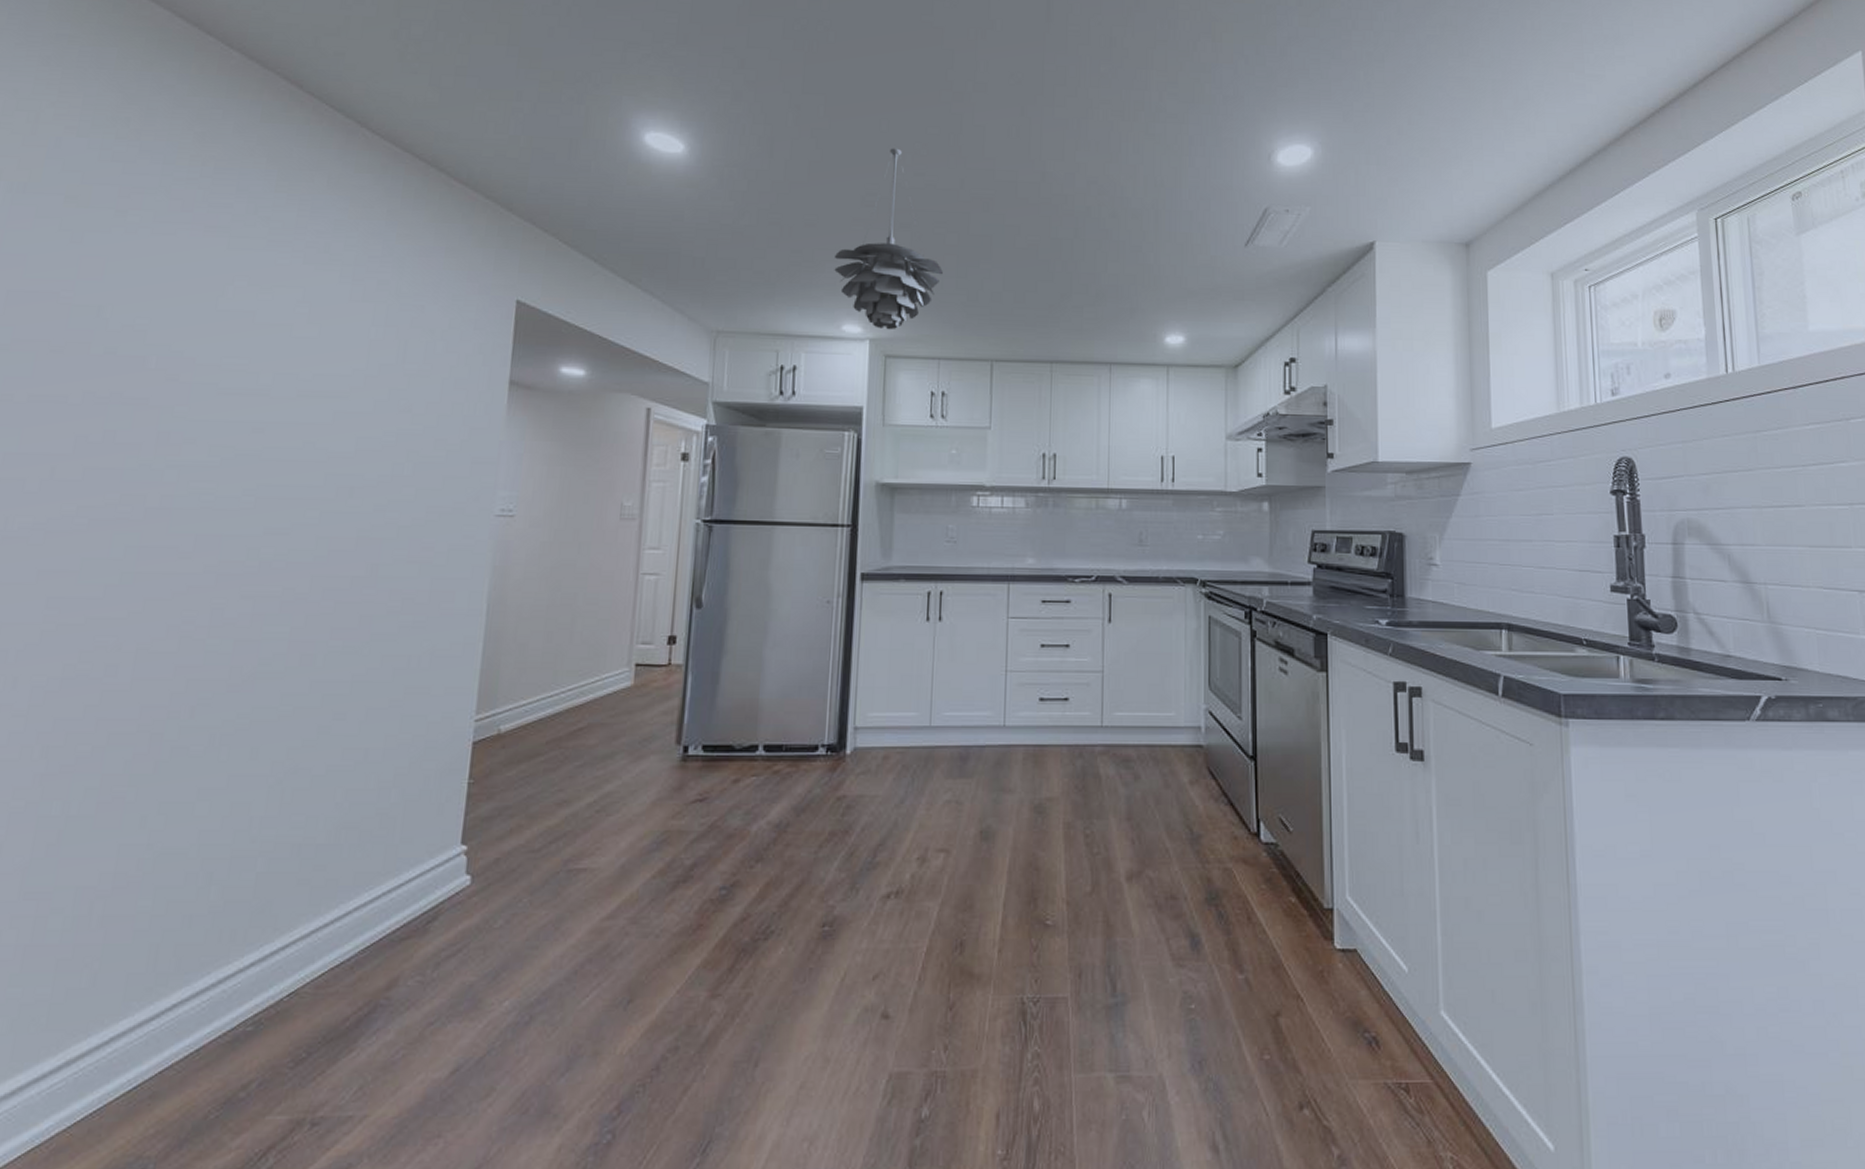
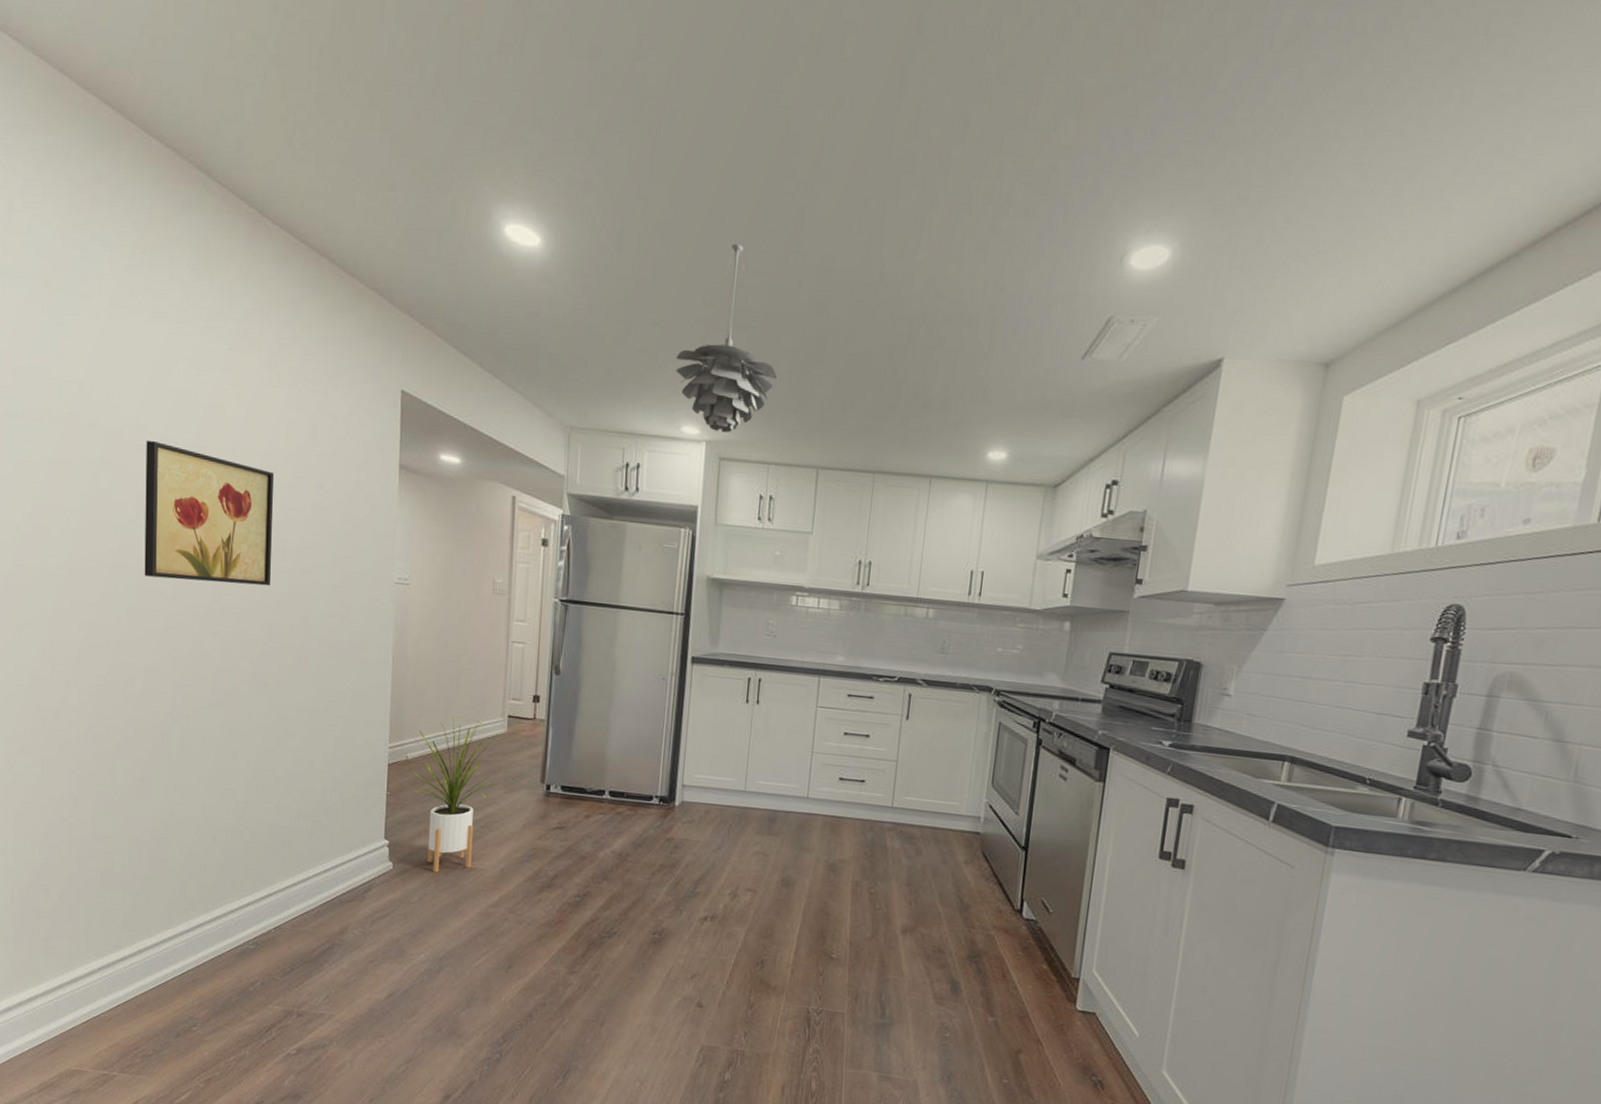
wall art: none [153,369,348,532] -> present [144,441,275,586]
house plant: none [500,673,622,882] -> present [409,717,498,873]

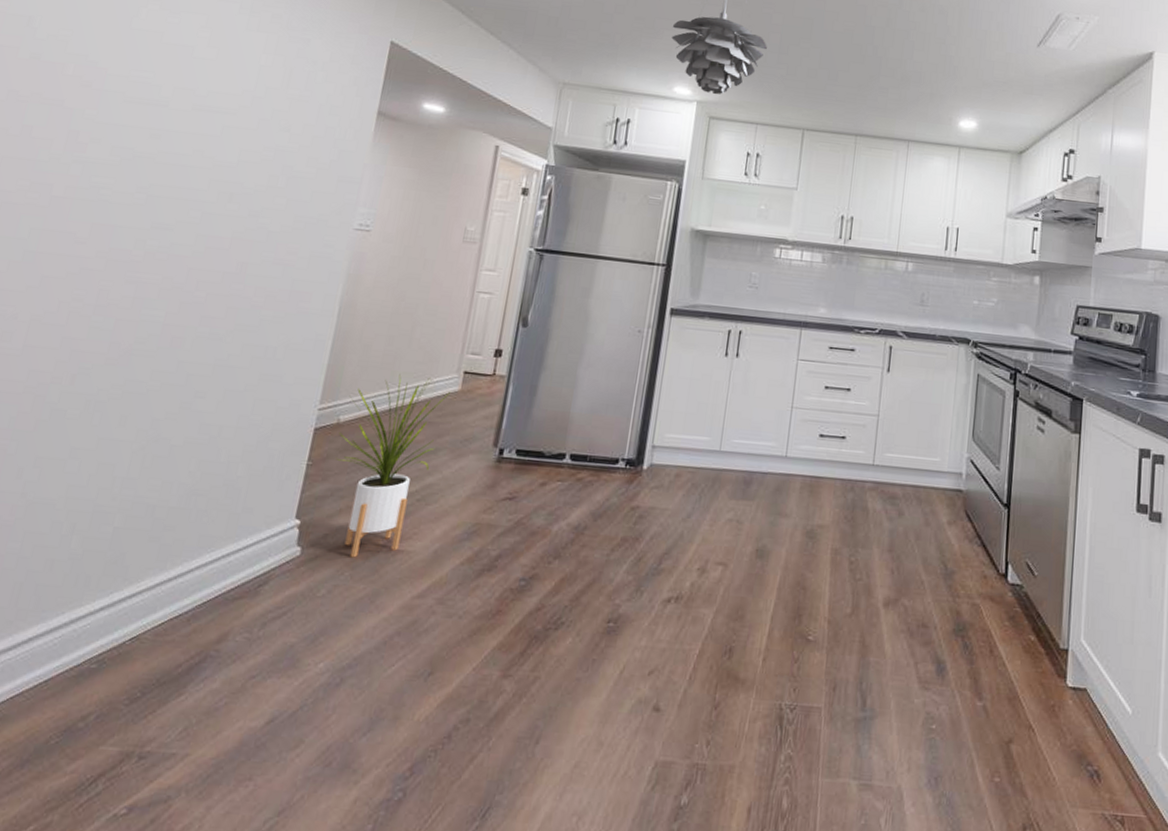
wall art: present [144,441,275,586] -> none [55,77,236,231]

